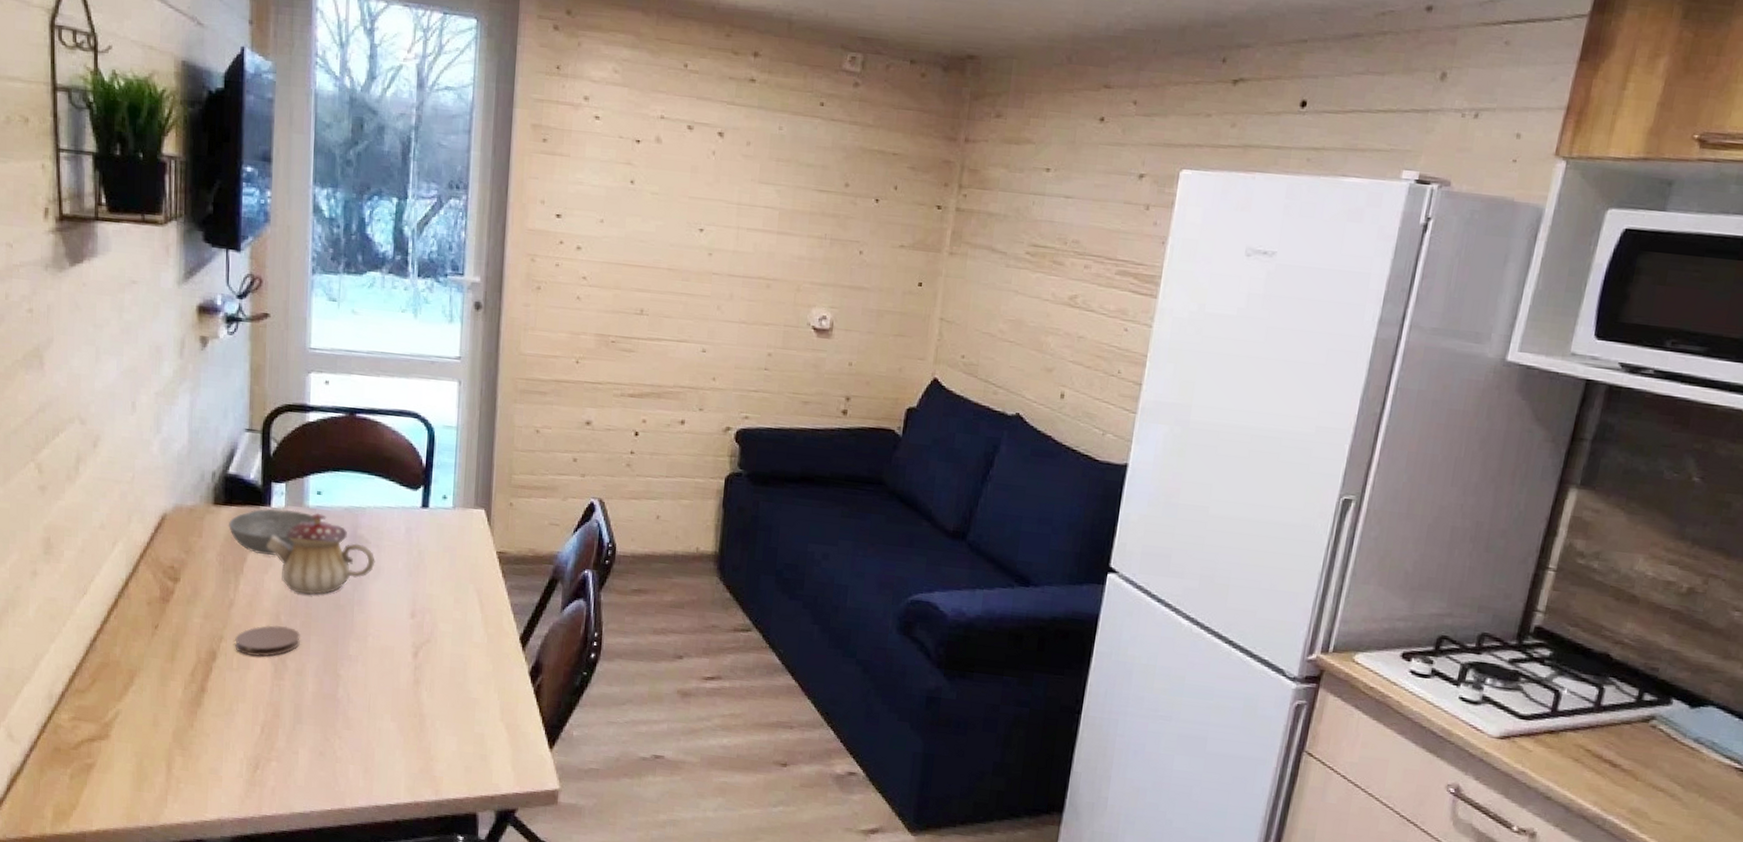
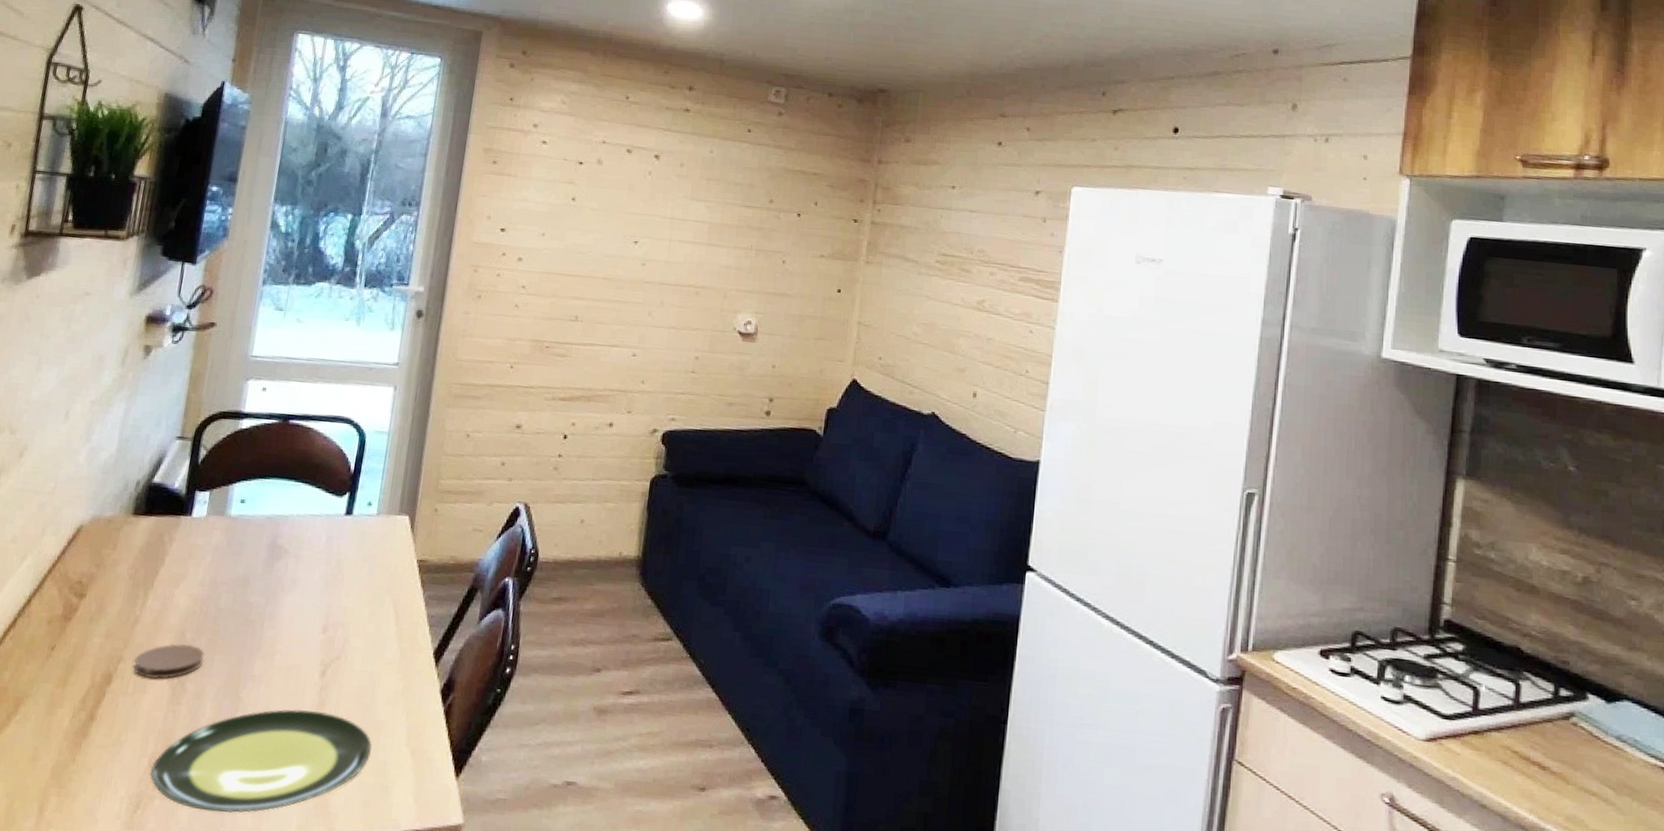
soup bowl: present [228,509,315,555] -> none [144,518,235,568]
plate: none [264,686,468,775] -> present [149,709,372,813]
teapot: present [266,513,375,595] -> none [181,522,292,610]

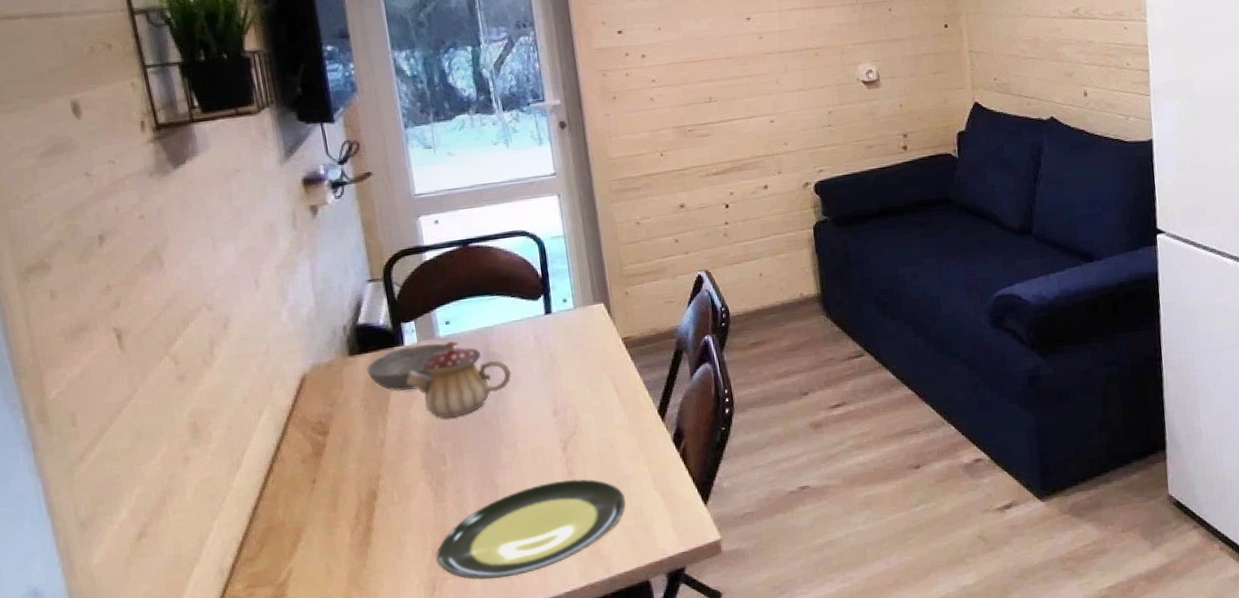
coaster: present [133,643,205,679] -> none [392,451,455,488]
soup bowl: none [144,518,235,568] -> present [366,343,448,392]
teapot: none [181,522,292,610] -> present [406,340,512,419]

